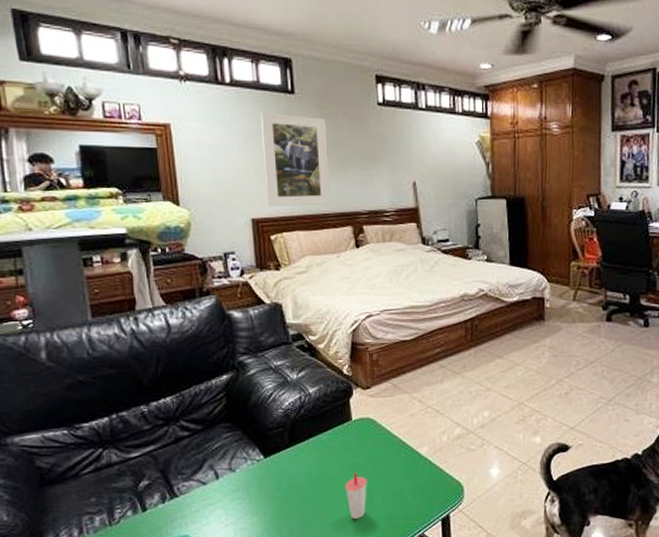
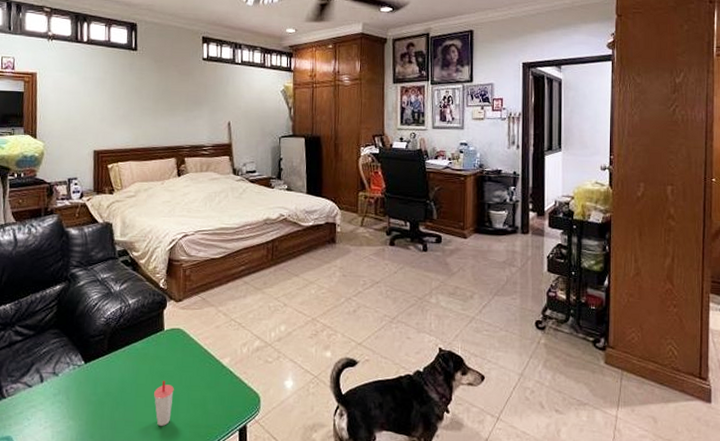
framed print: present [260,112,330,207] -> none [107,65,161,141]

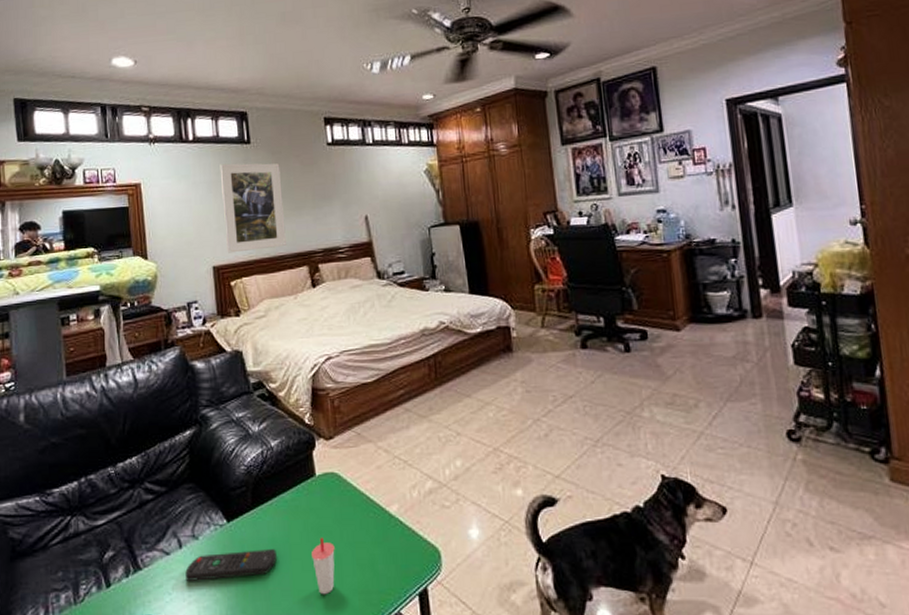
remote control: none [43,387,124,410] -> present [185,549,277,581]
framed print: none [107,65,161,141] -> present [220,163,286,253]

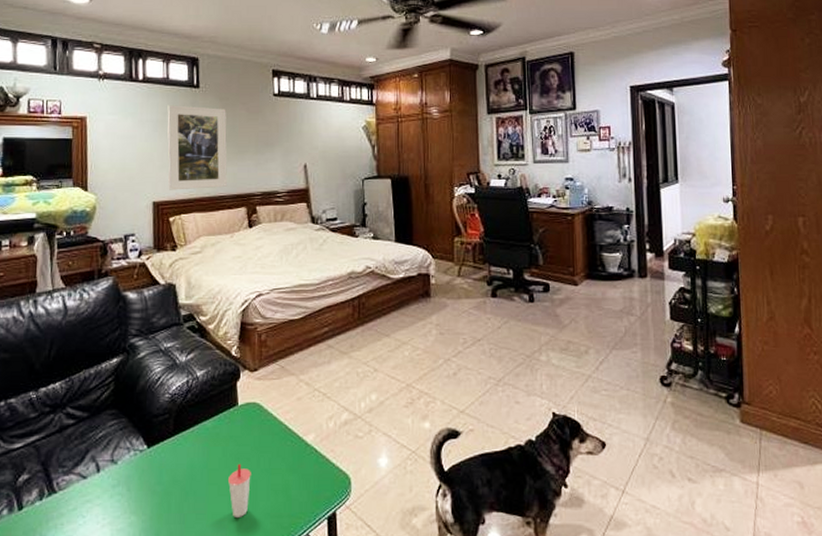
remote control: present [185,549,277,581] -> none [101,474,194,504]

